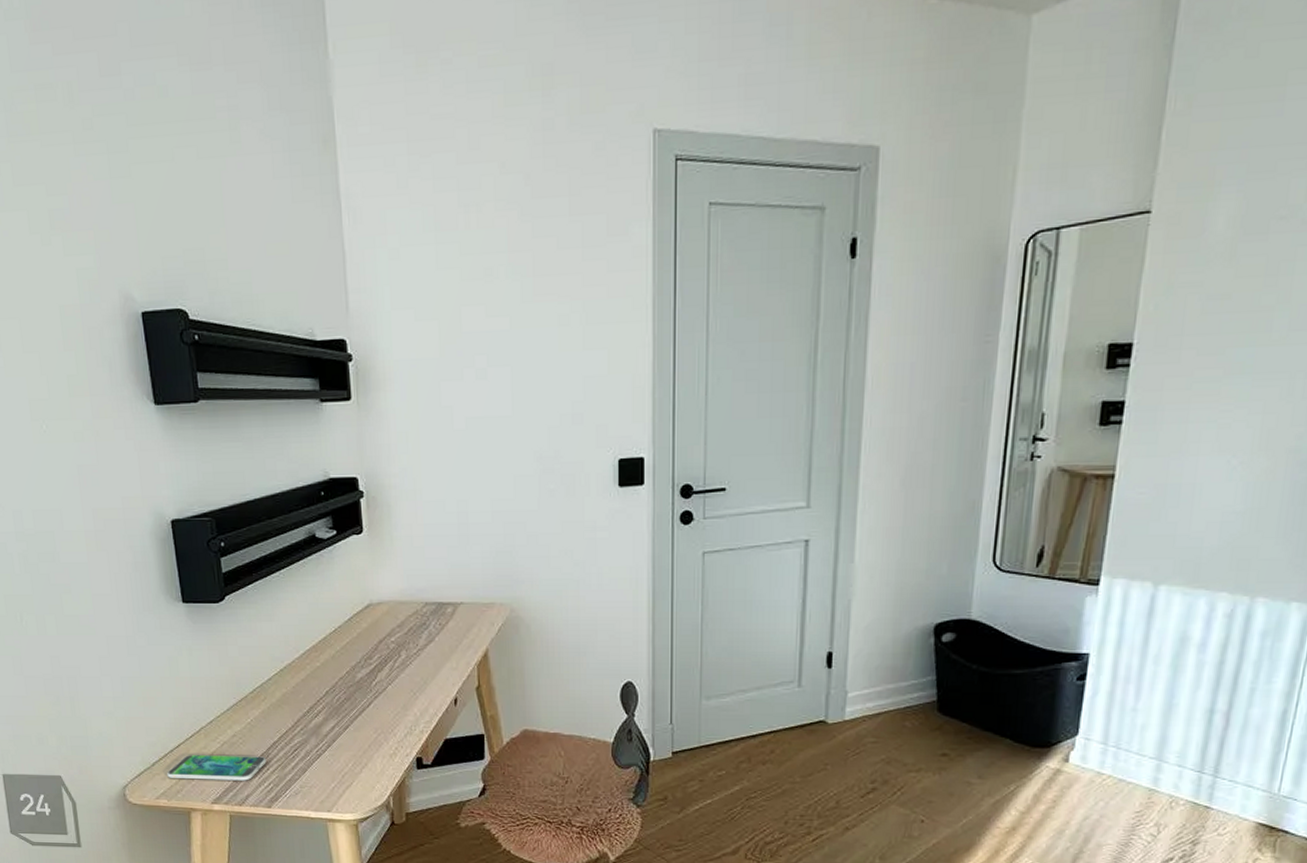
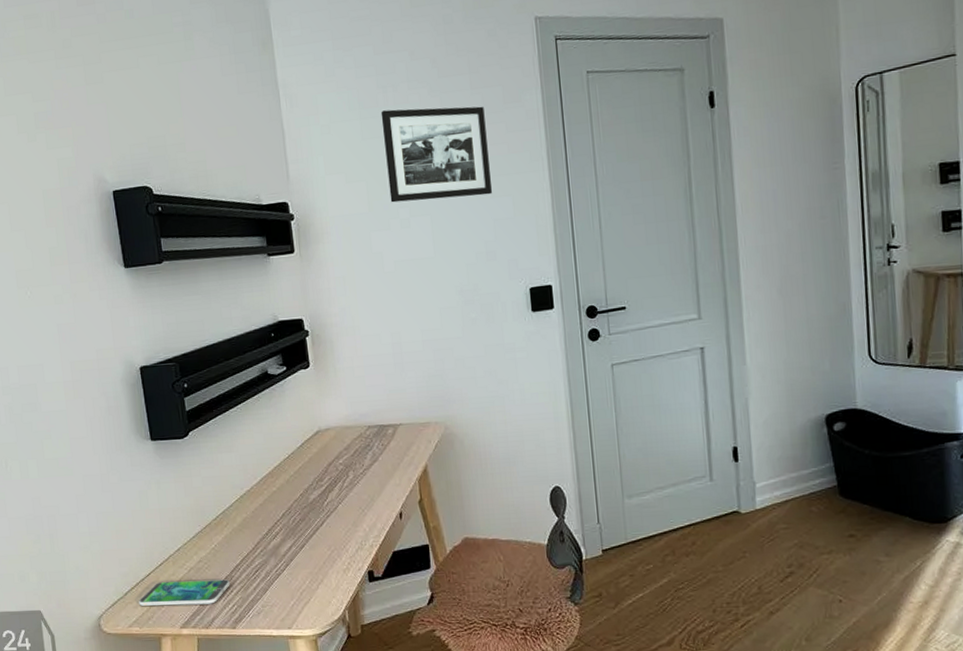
picture frame: none [460,234,584,348] -> present [380,106,492,203]

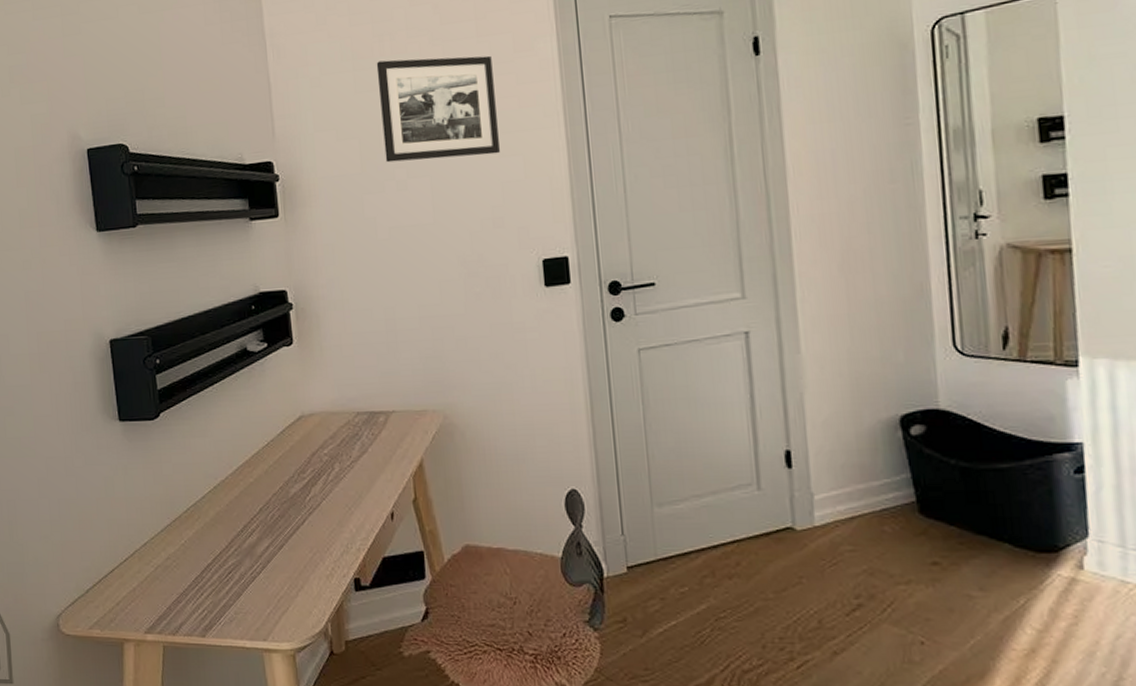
smartphone: present [139,579,230,606] -> none [101,579,200,608]

